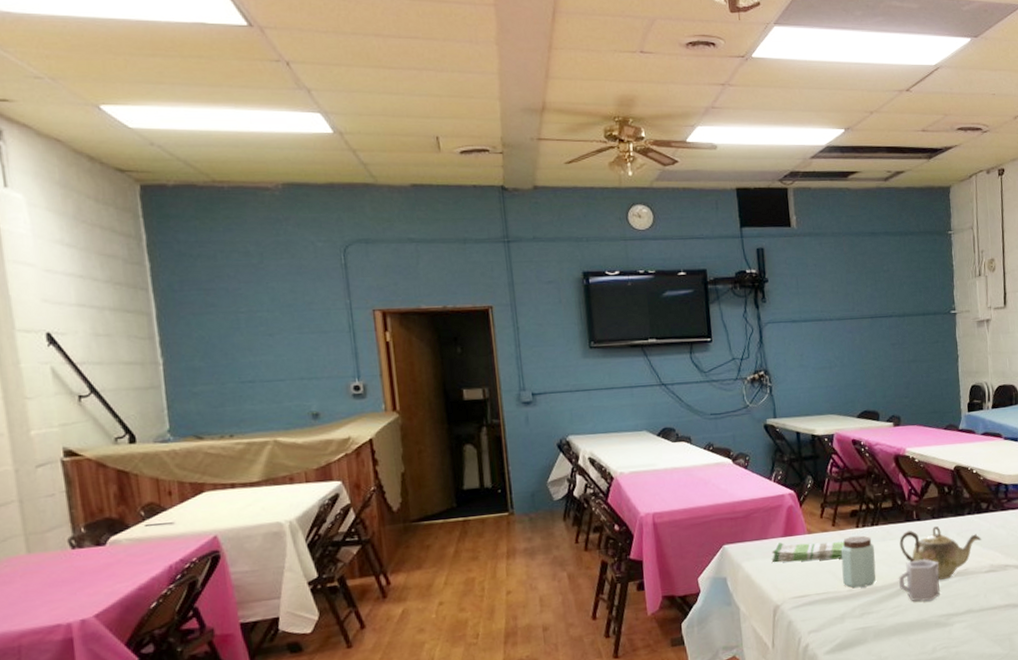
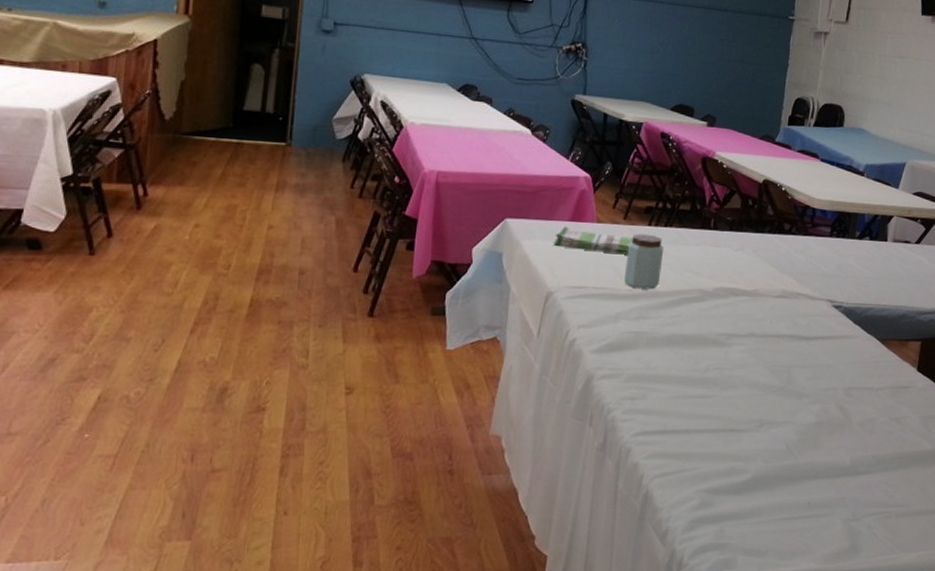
cup: present [898,559,941,602] -> none [682,271,728,317]
teapot: present [899,525,982,580] -> none [690,238,778,296]

